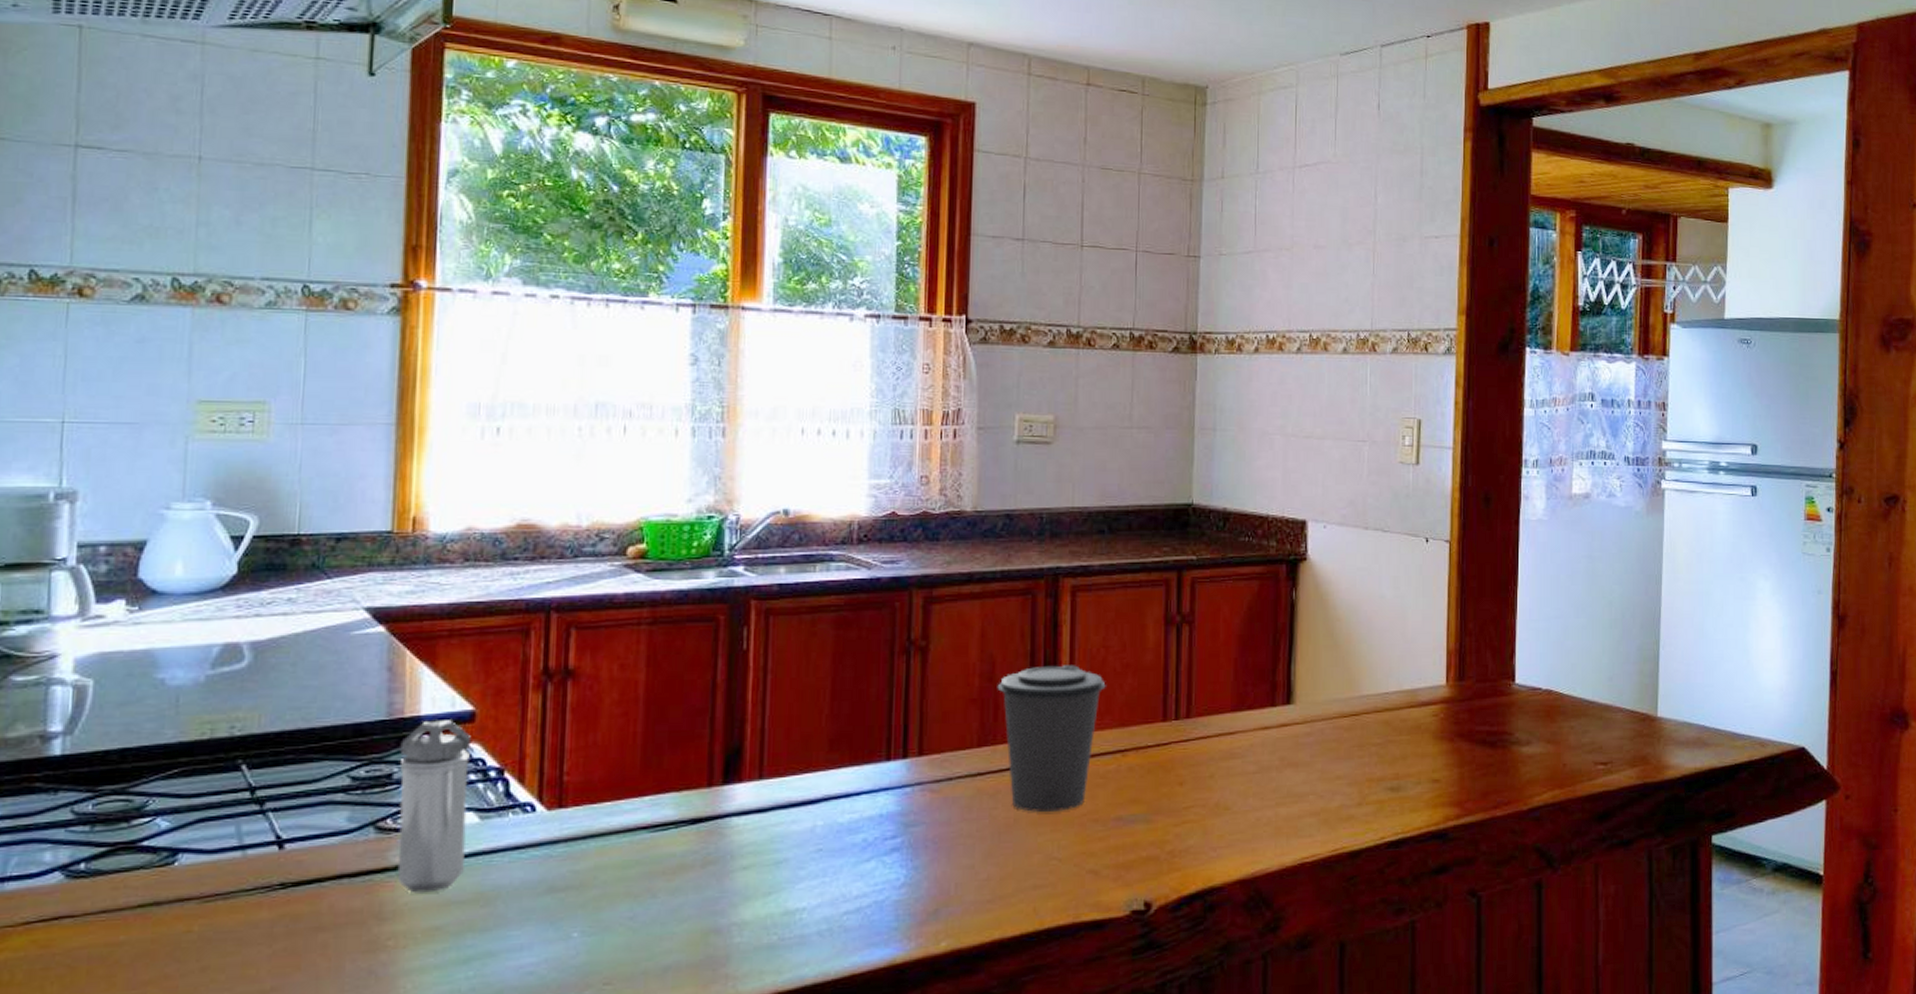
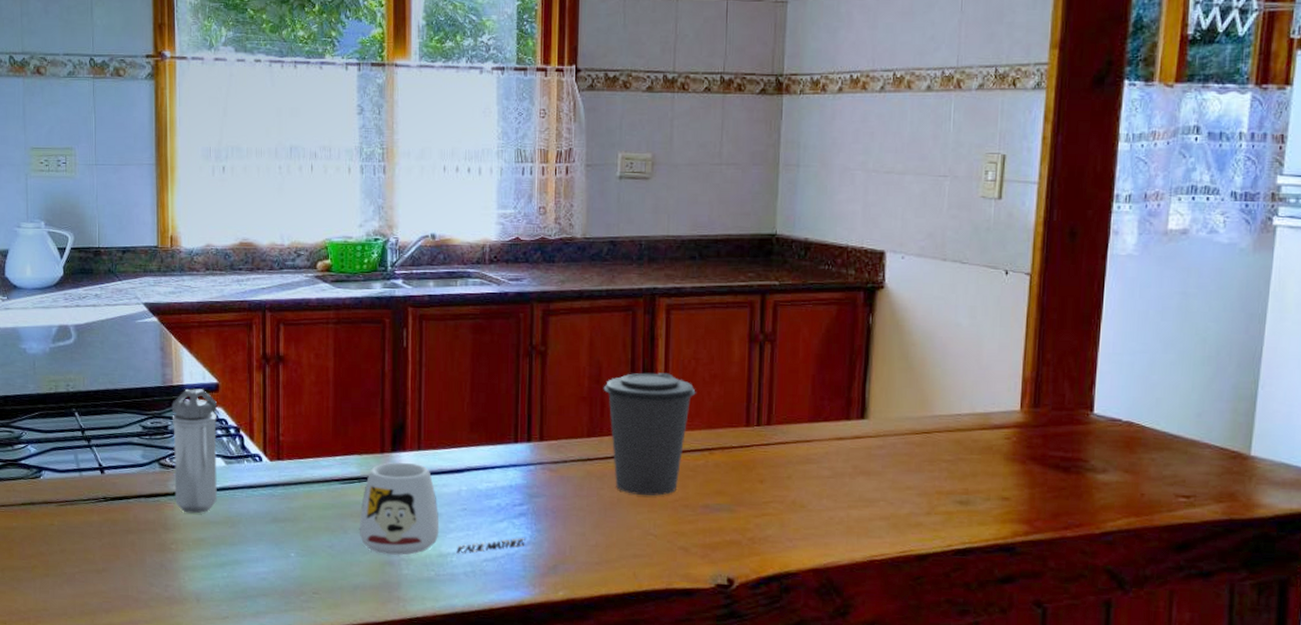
mug: none [673,796,899,920] -> present [359,462,525,556]

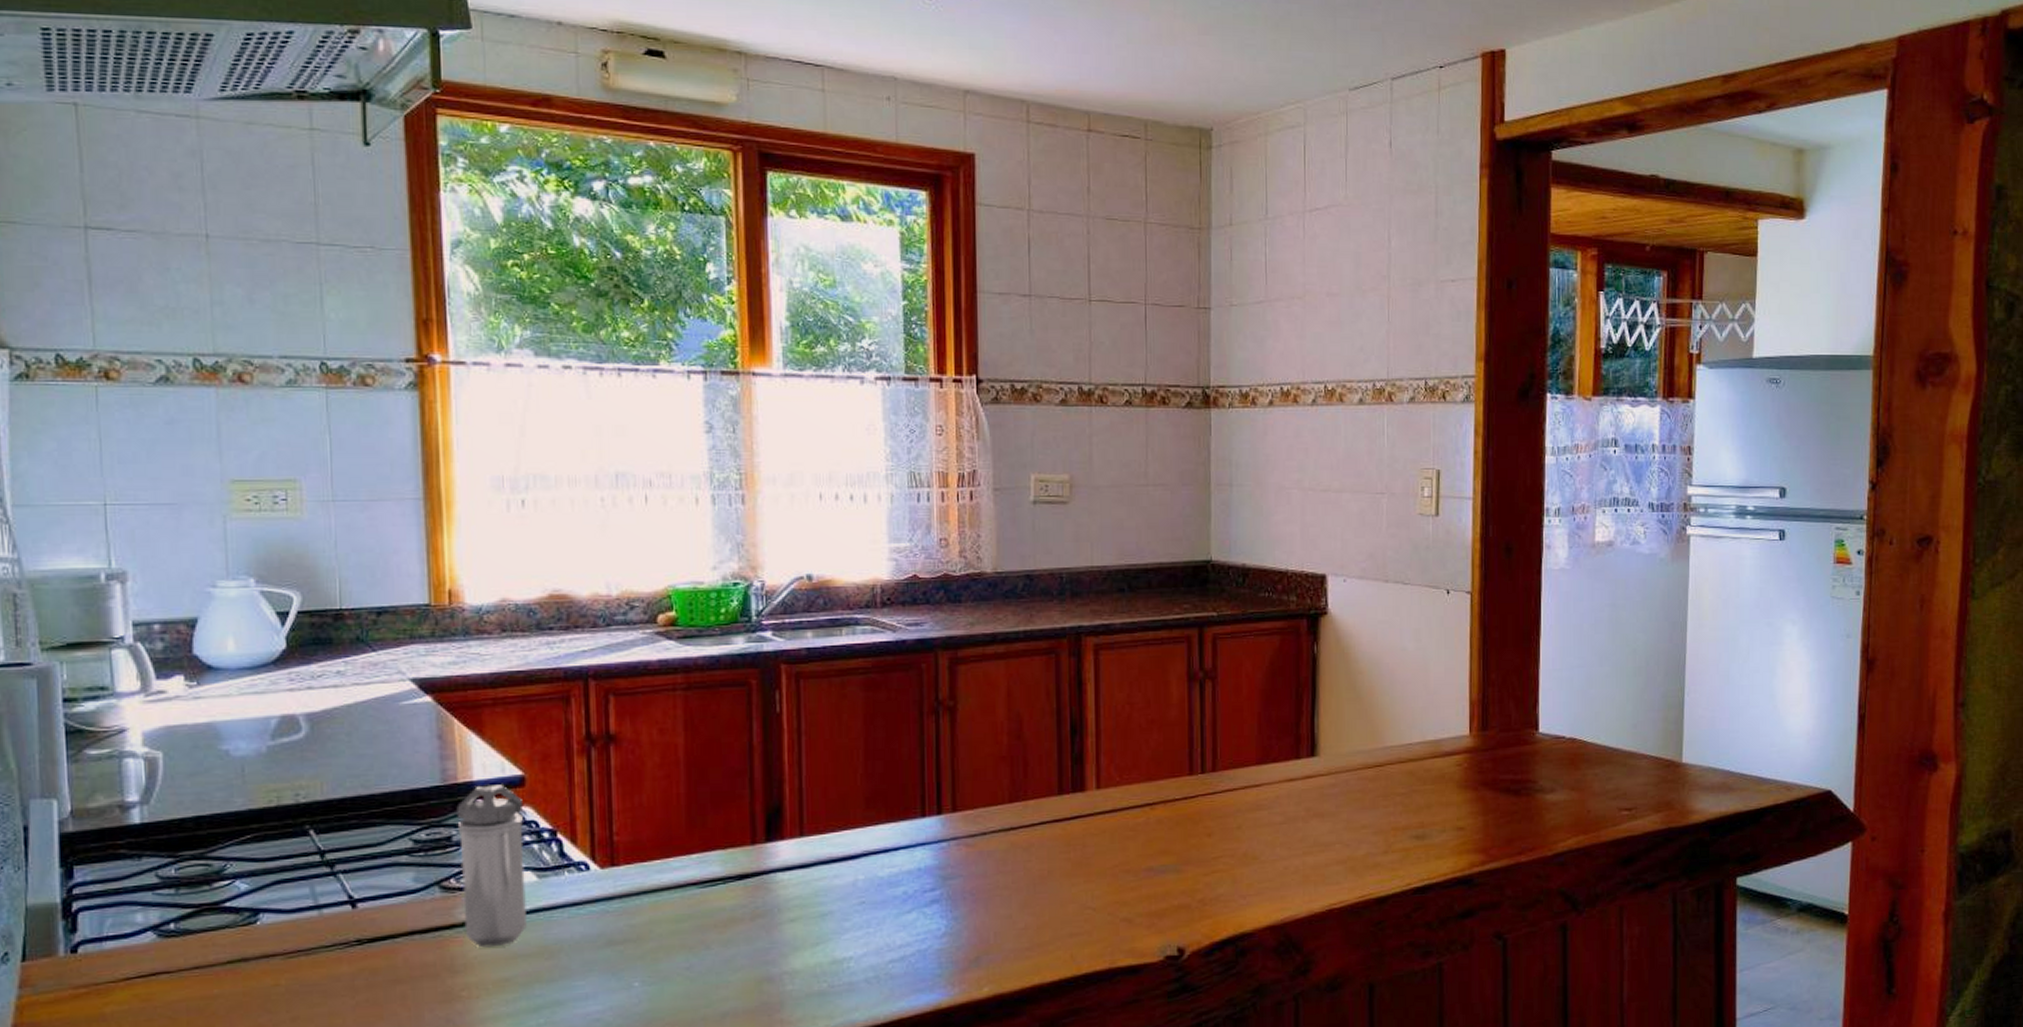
mug: present [359,462,525,556] -> none [726,853,940,970]
coffee cup: present [603,373,696,496] -> none [1025,722,1132,865]

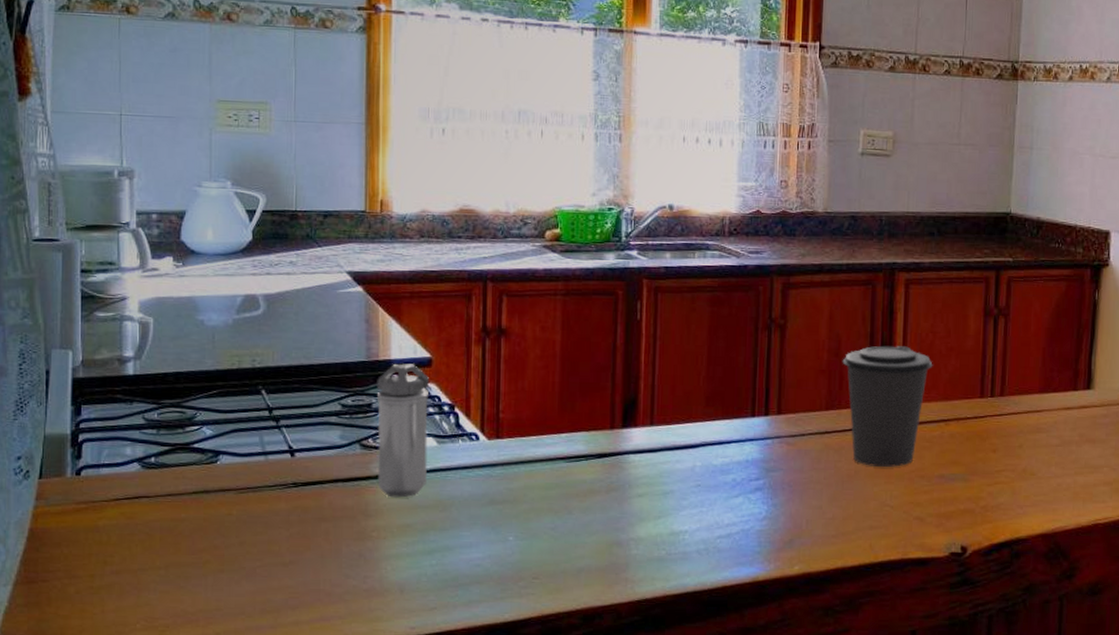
coffee cup: none [1025,722,1132,865] -> present [842,346,933,468]

